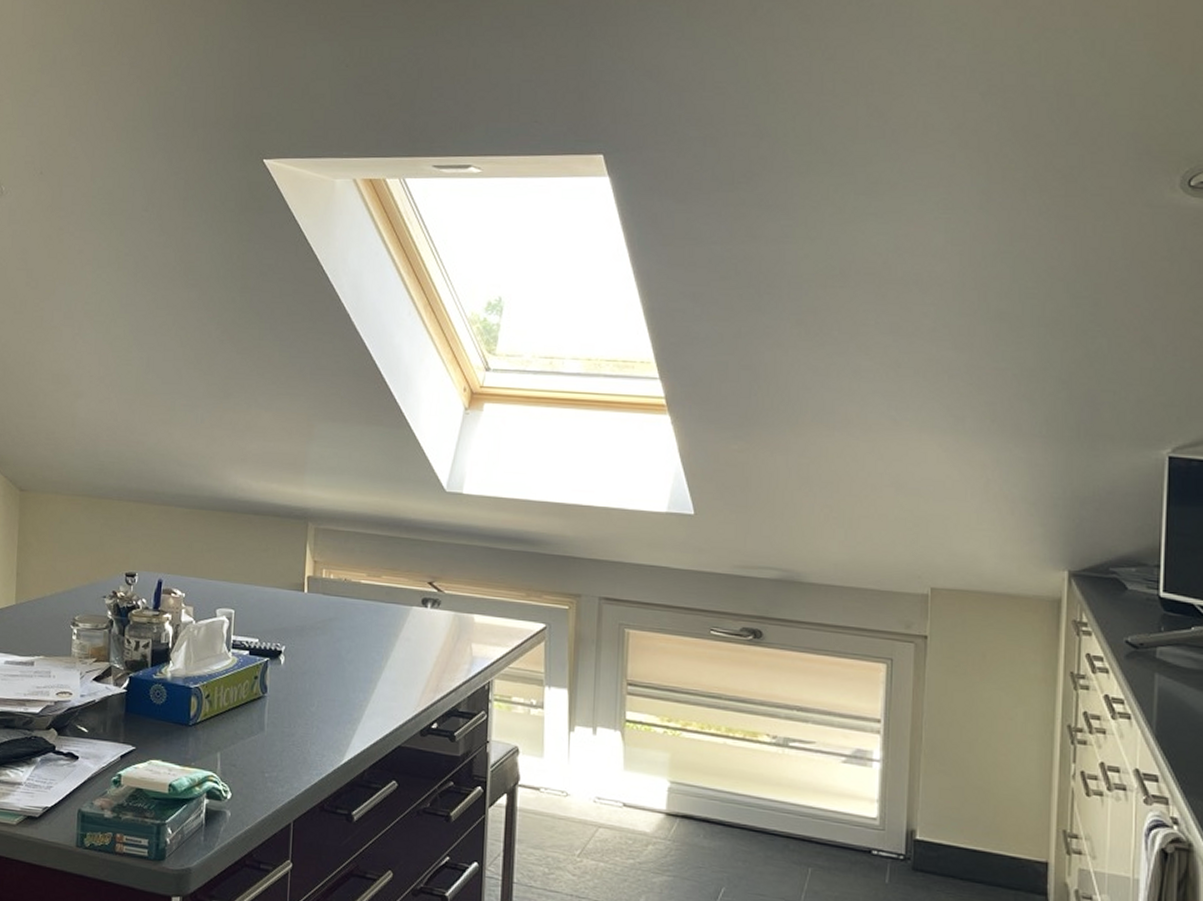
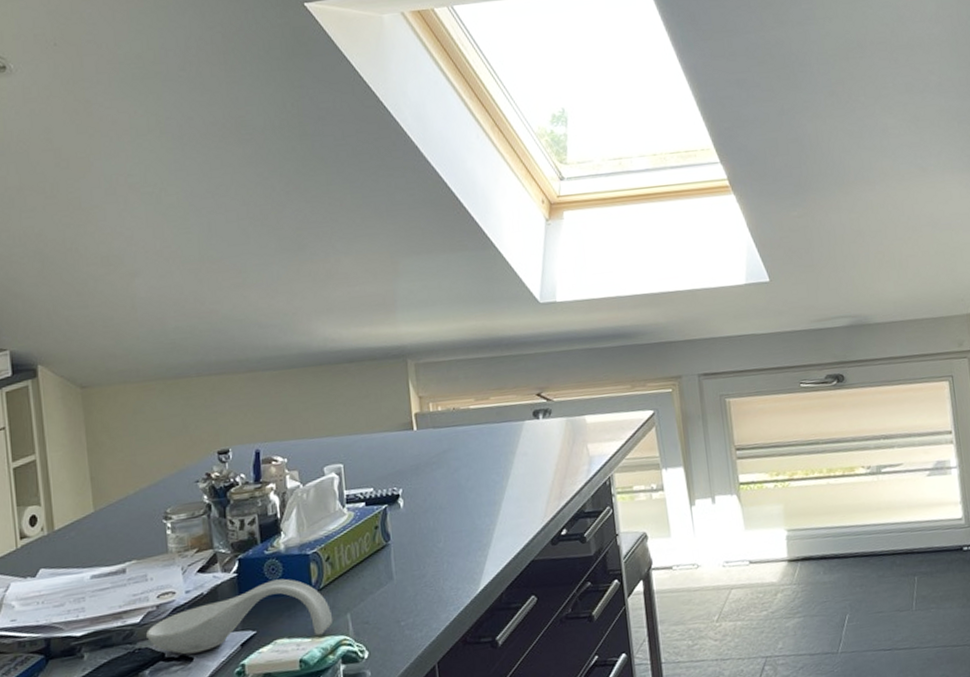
spoon rest: none [42,703,205,766] -> present [145,578,333,655]

